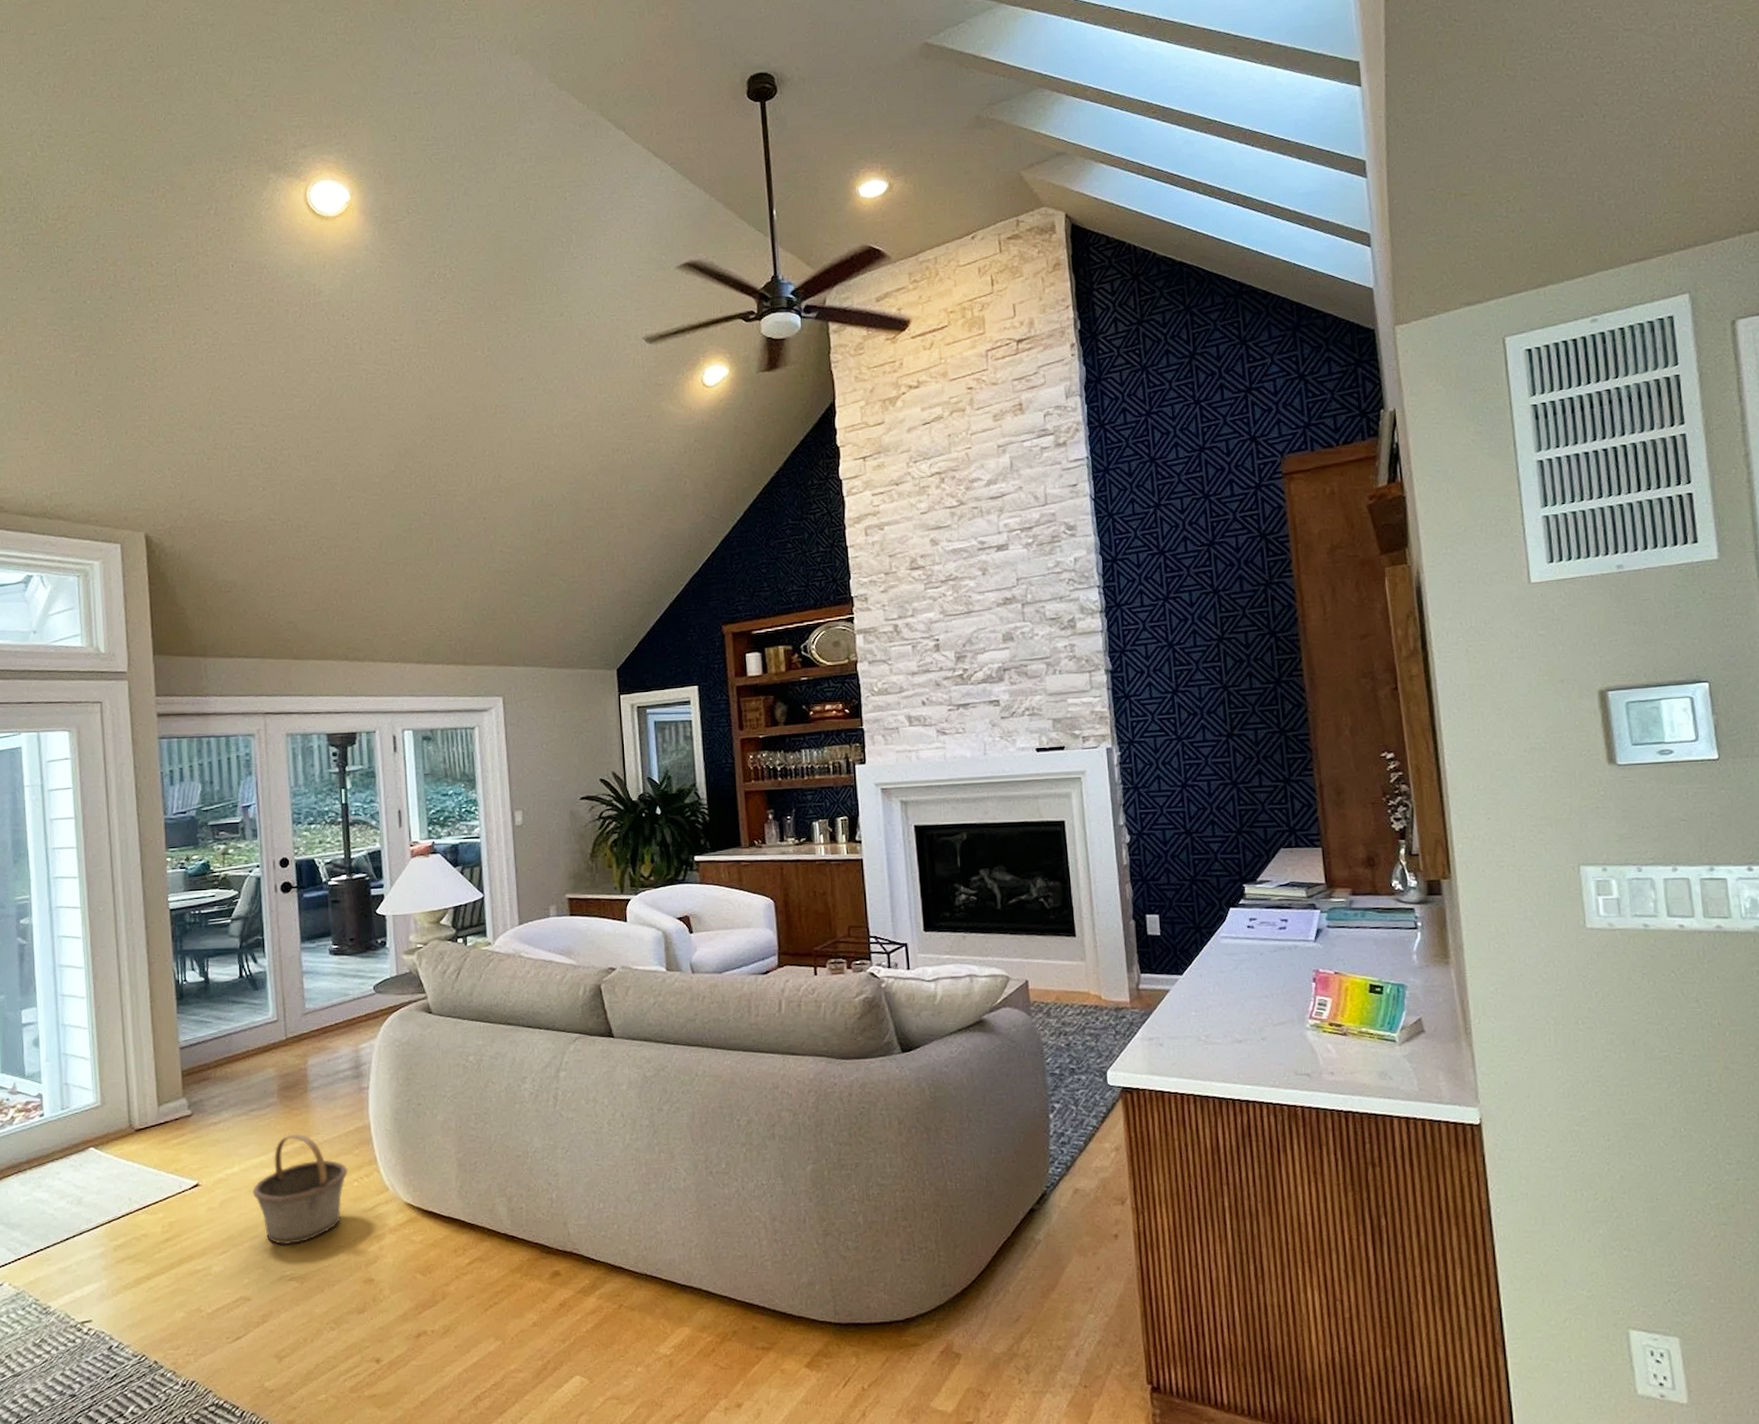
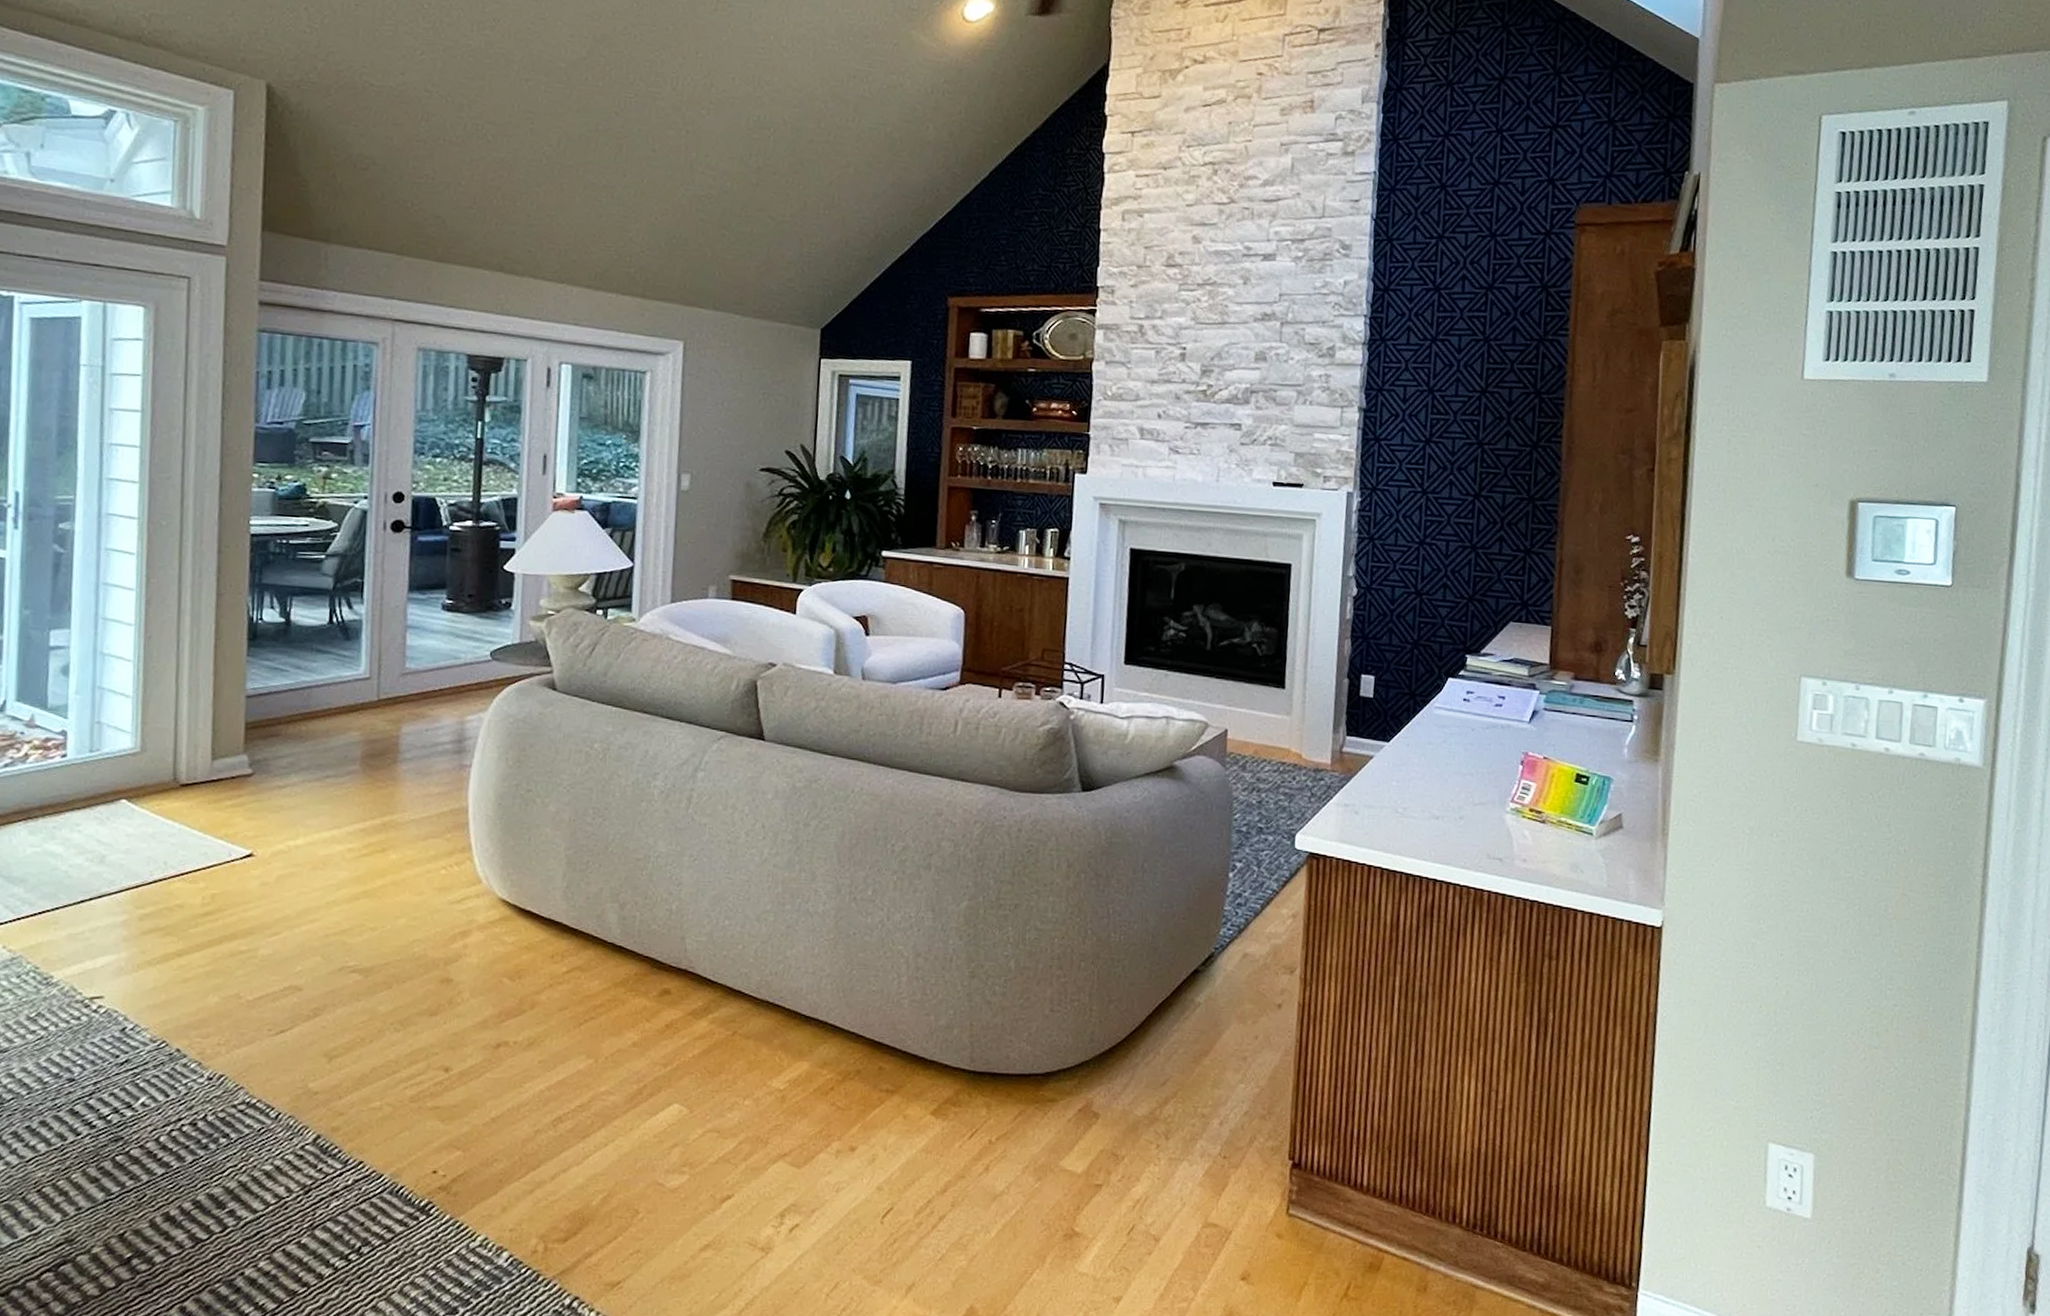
basket: present [252,1133,348,1245] -> none [317,808,435,933]

